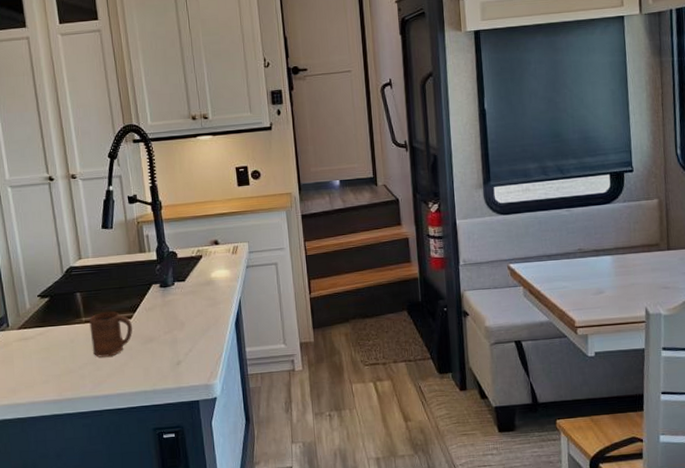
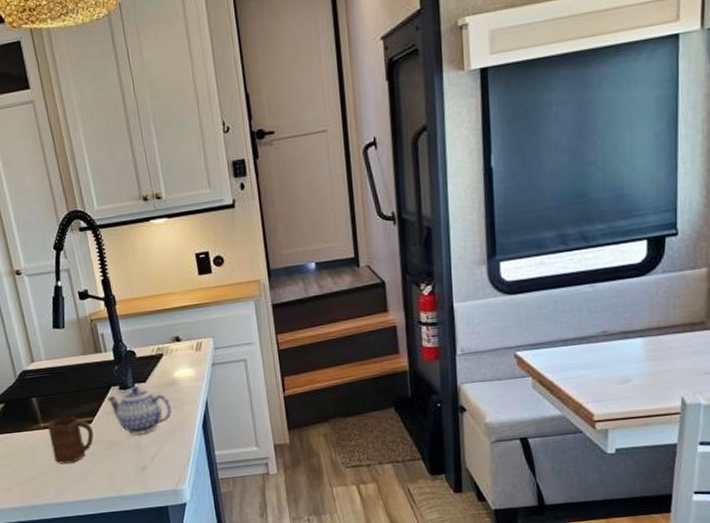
teapot: none [147,284,207,330] -> present [106,386,172,435]

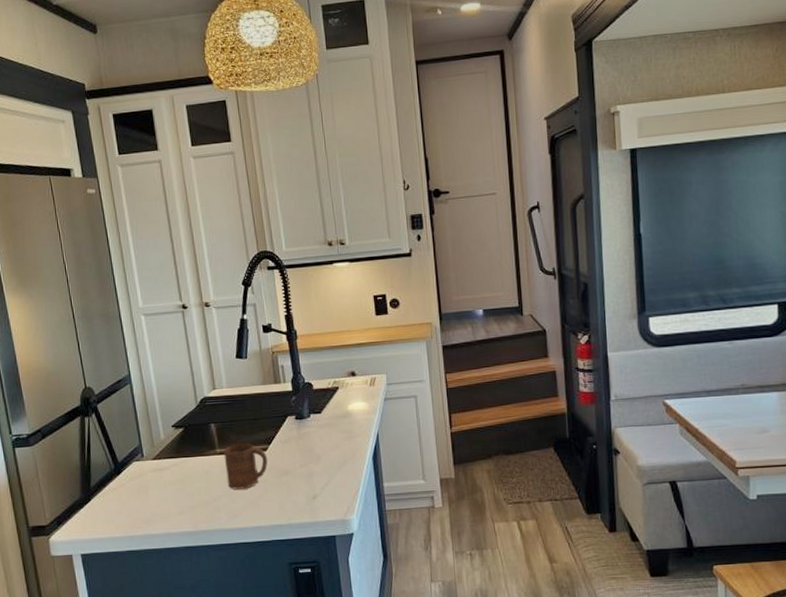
teapot: present [106,386,172,435] -> none [282,416,344,463]

